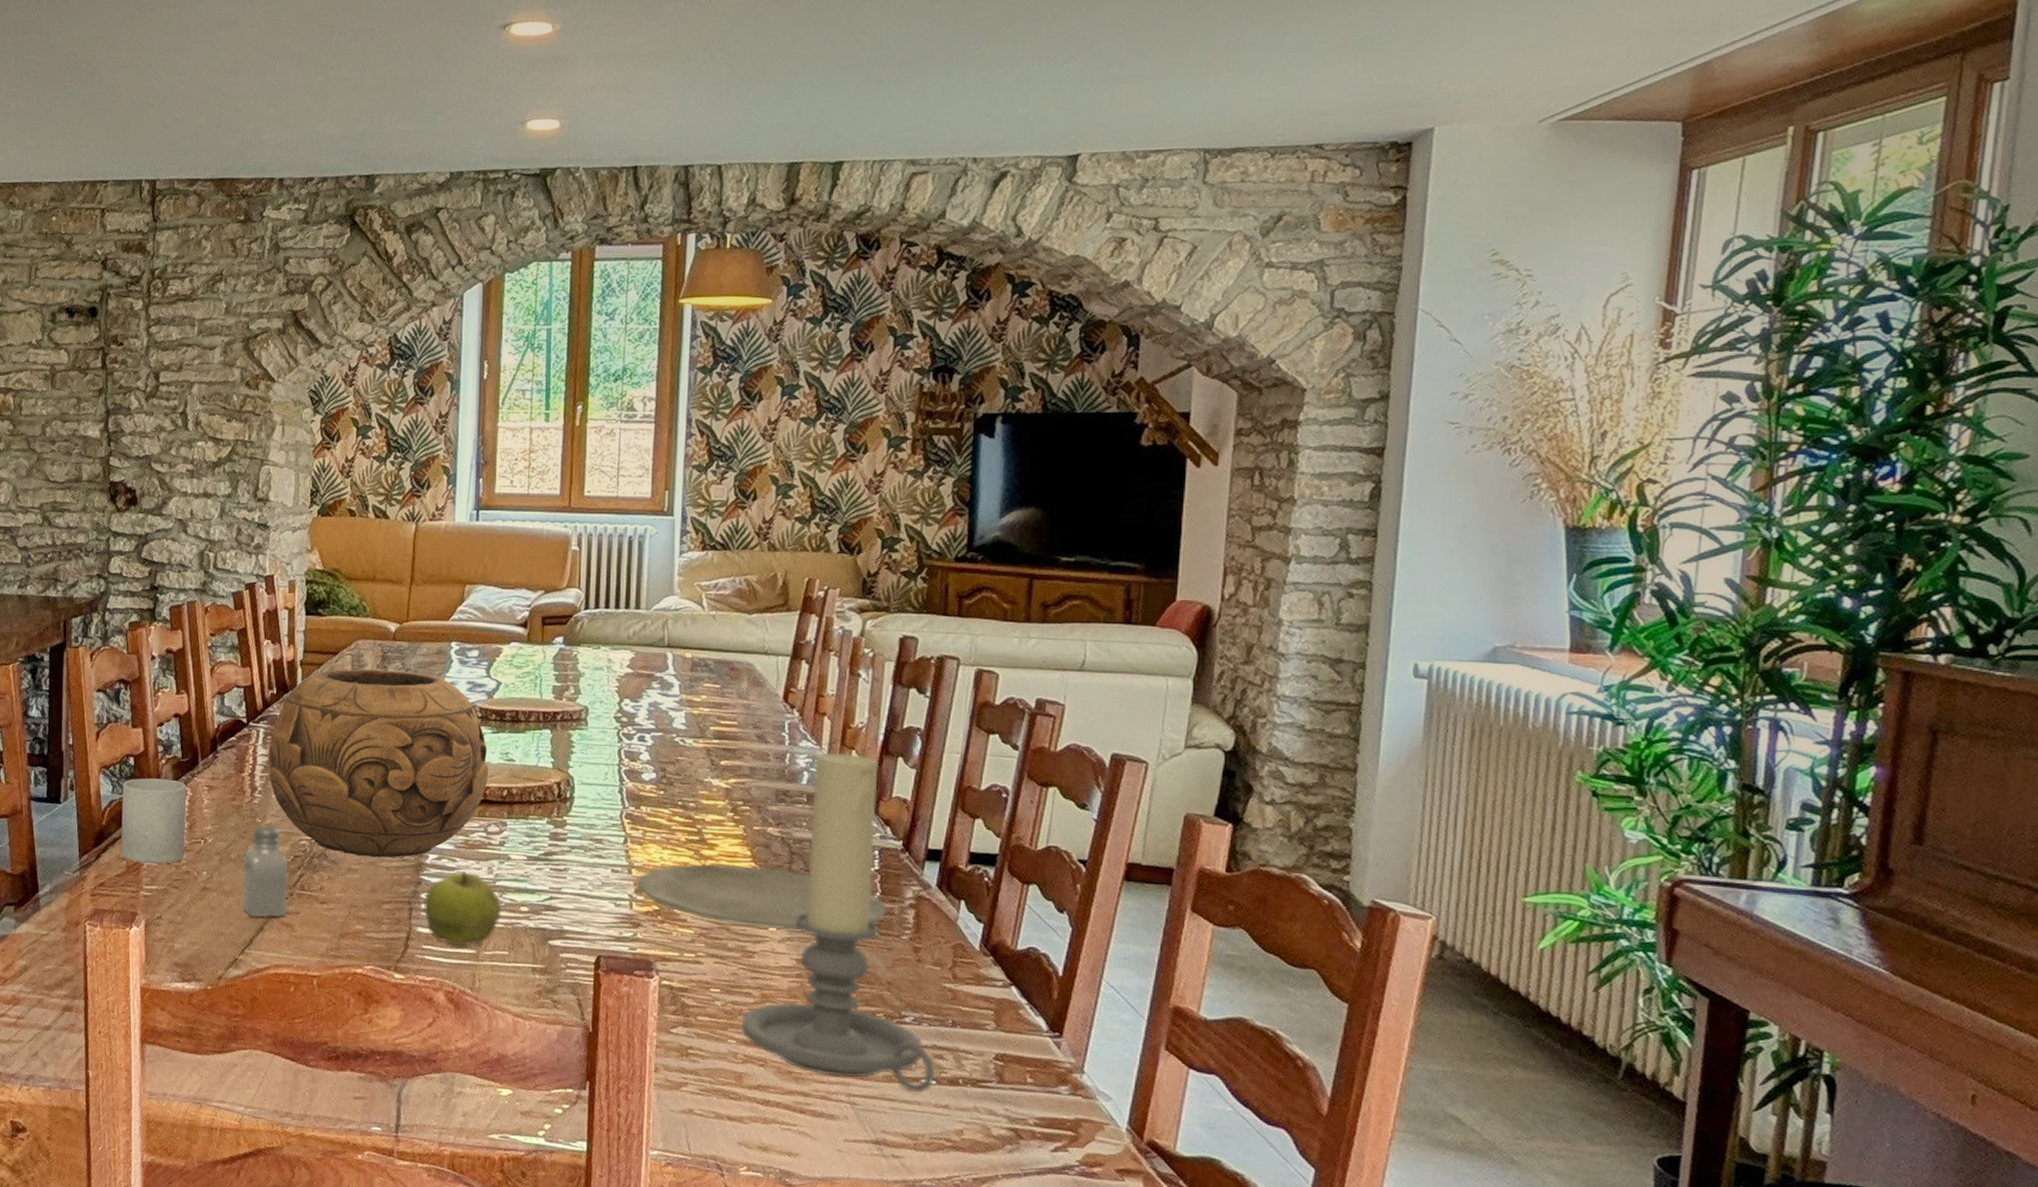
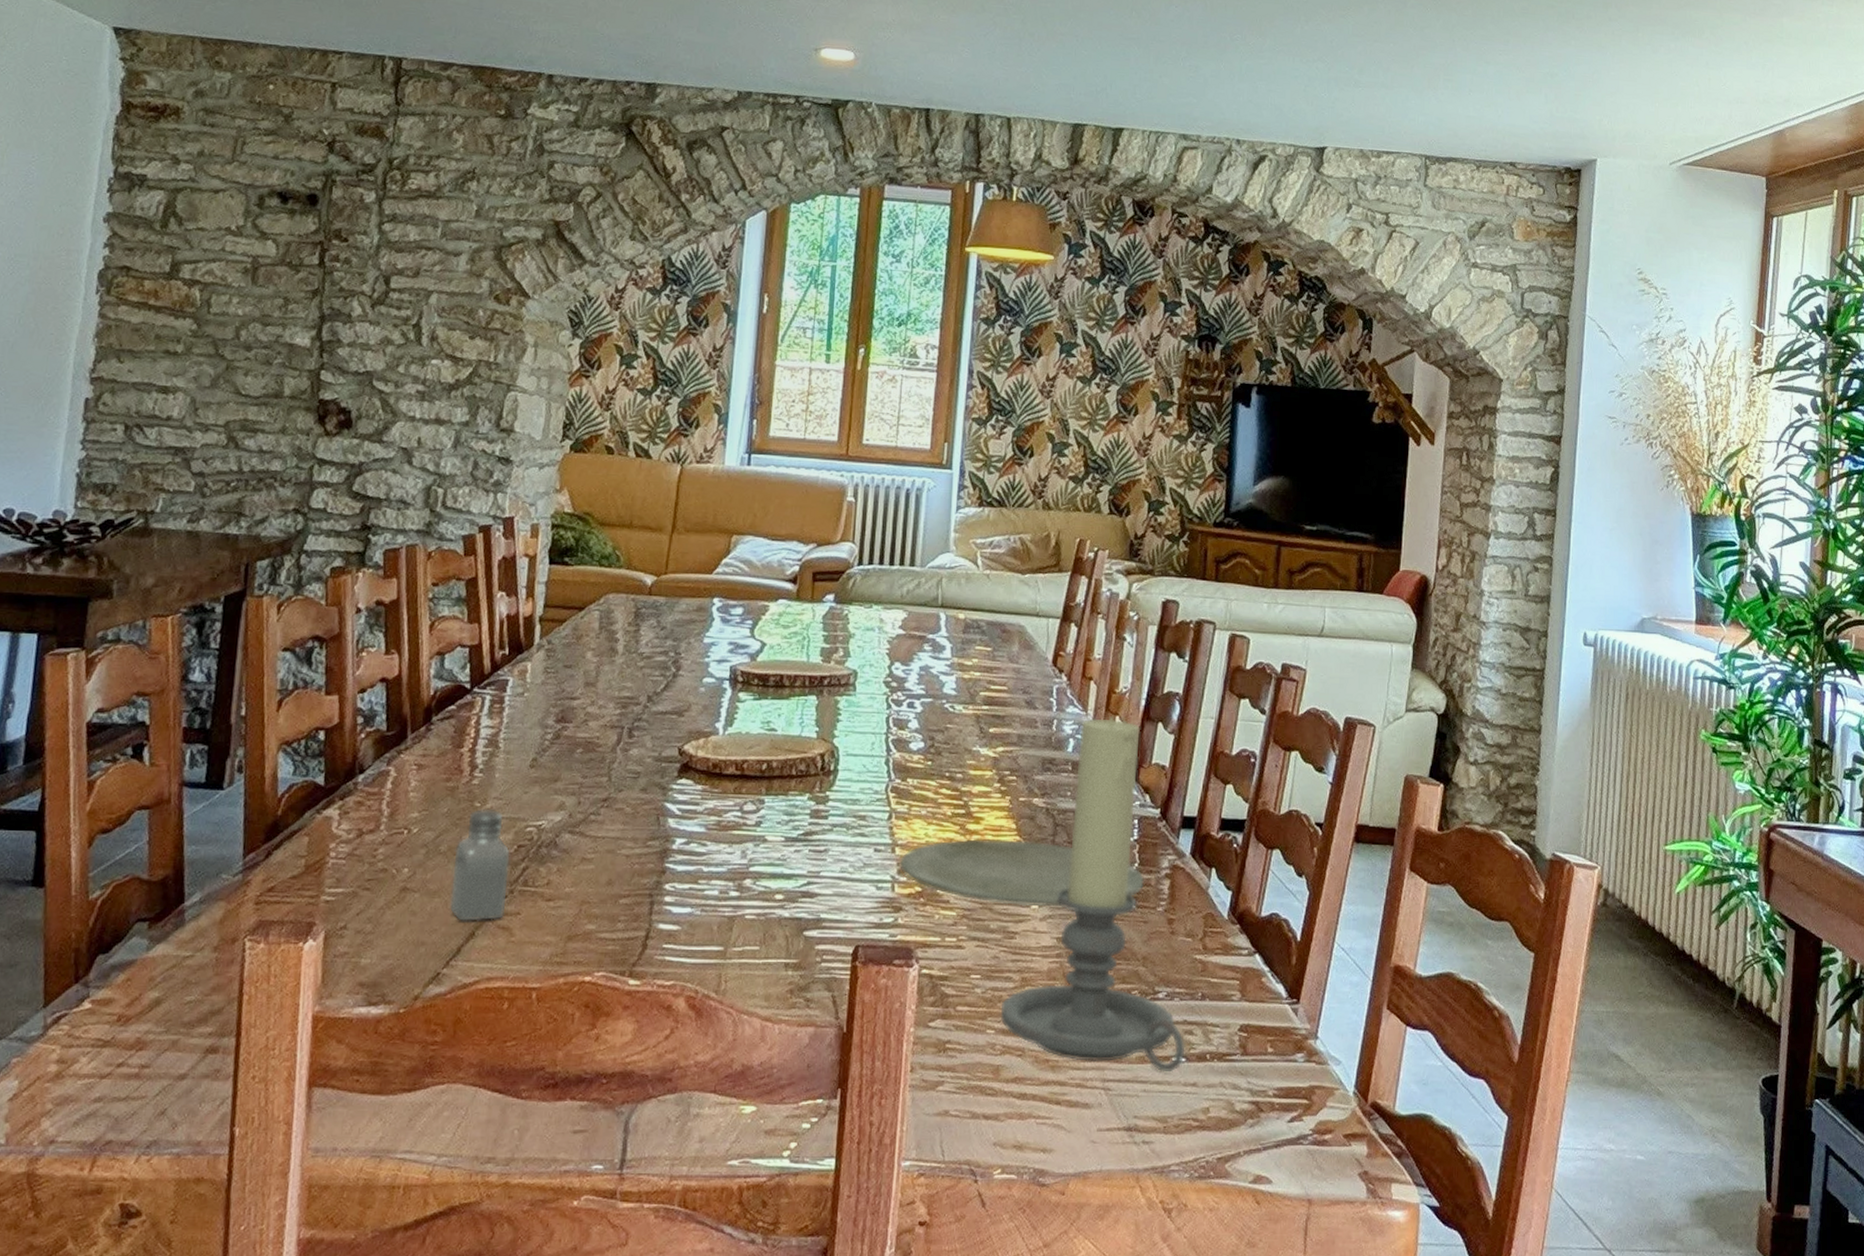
mug: present [121,778,187,864] -> none [299,756,390,862]
decorative bowl: present [267,669,489,858] -> none [492,627,748,844]
apple: present [424,871,502,947] -> none [667,856,755,943]

